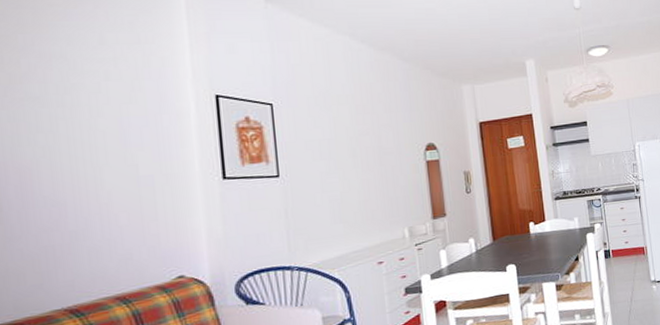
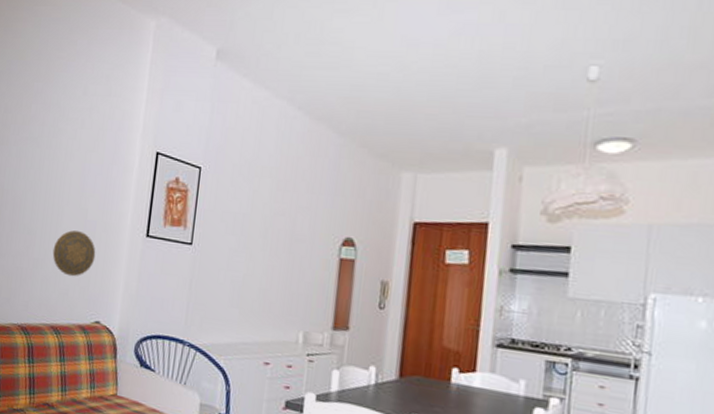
decorative plate: none [97,189,162,240] -> present [52,230,96,277]

